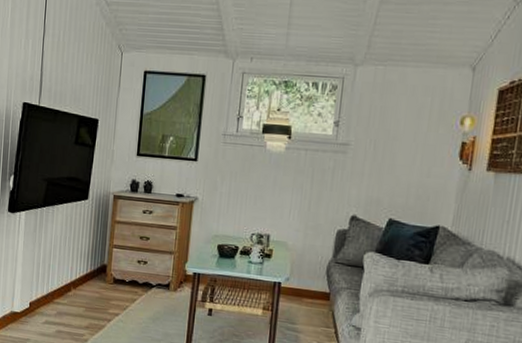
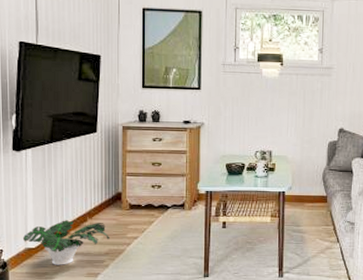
potted plant: none [9,287,91,334] -> present [22,220,109,265]

